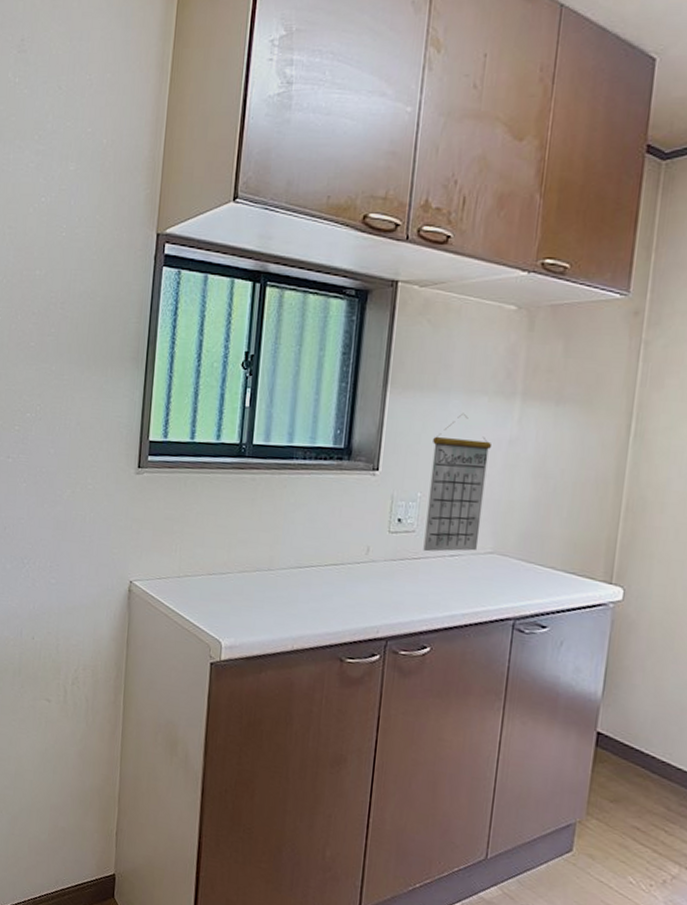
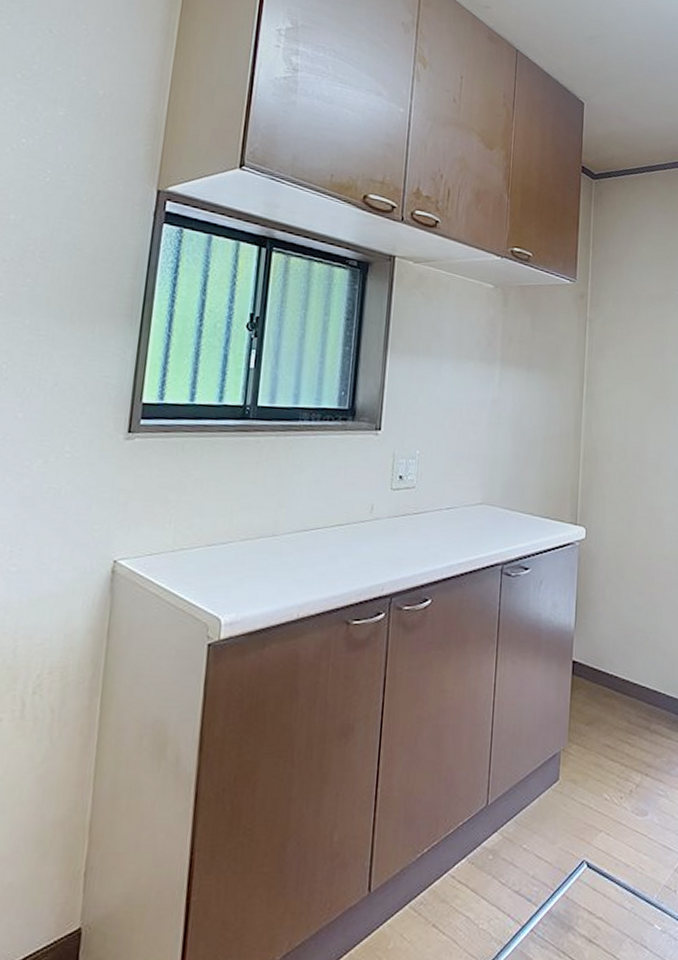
calendar: present [423,413,493,552] -> none [422,376,479,506]

